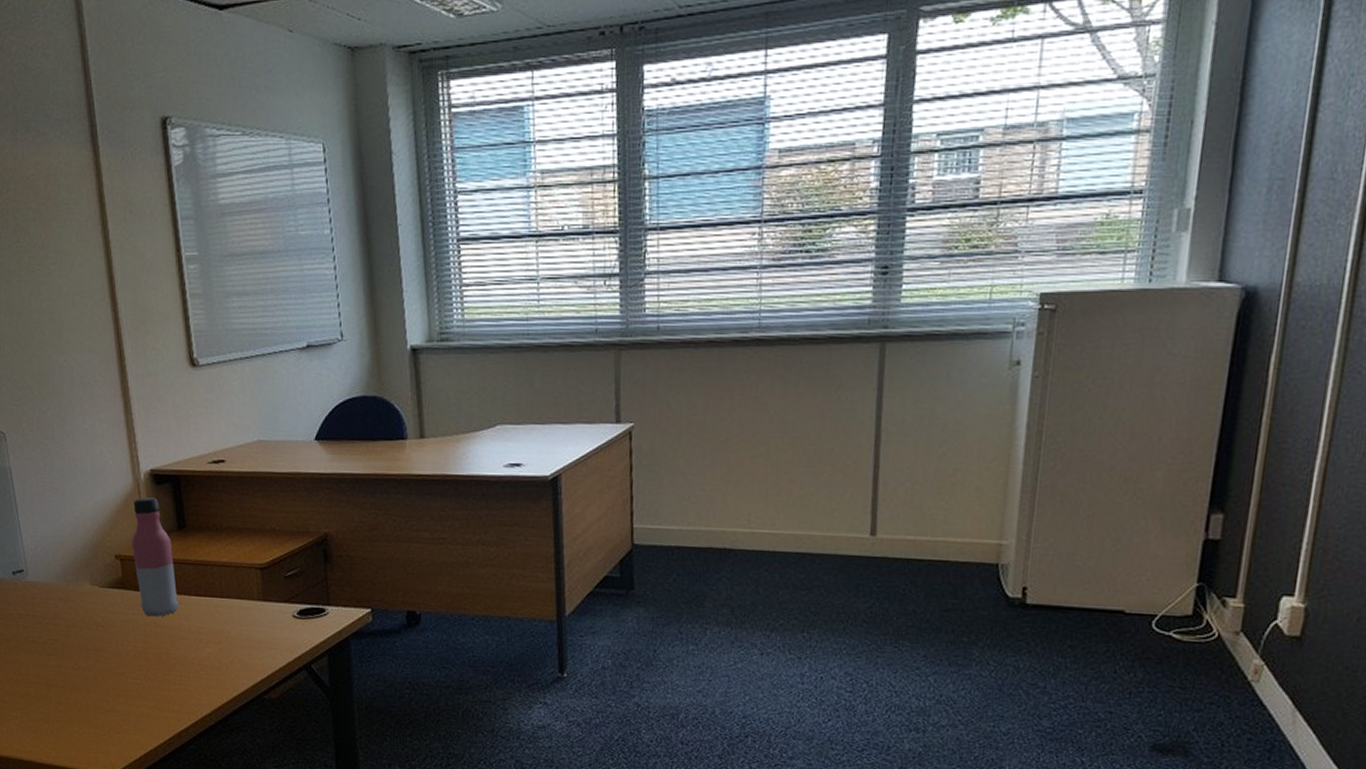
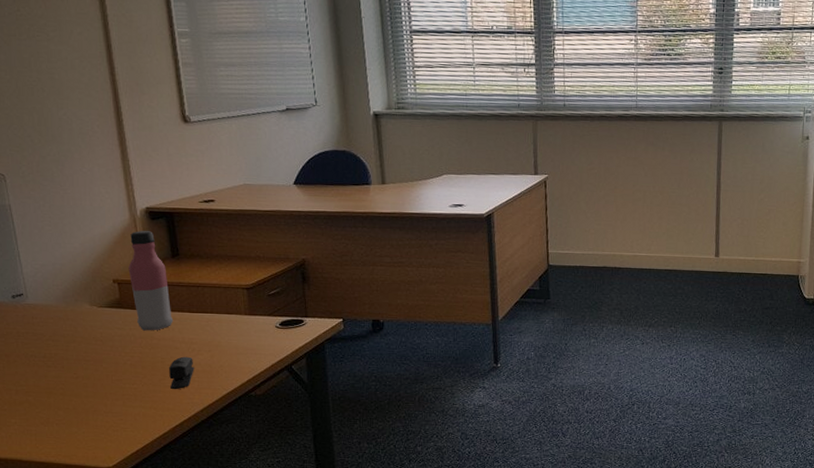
stapler: none [175,648,202,688] -> present [169,356,194,390]

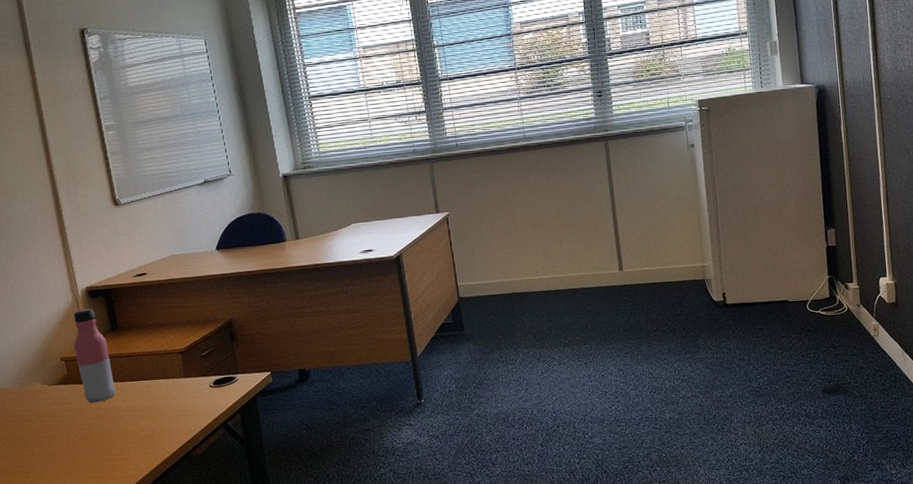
stapler: present [169,356,194,390] -> none [115,424,138,458]

